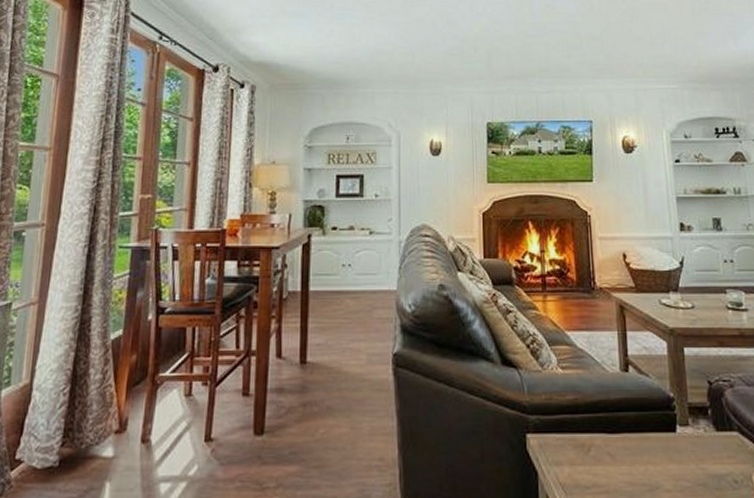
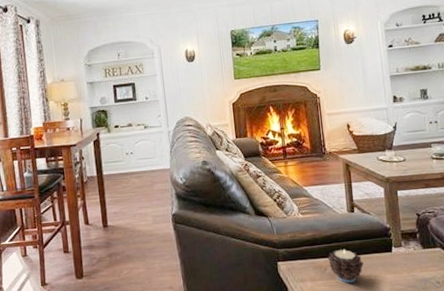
candle: none [592,422,639,472] -> present [327,249,364,283]

